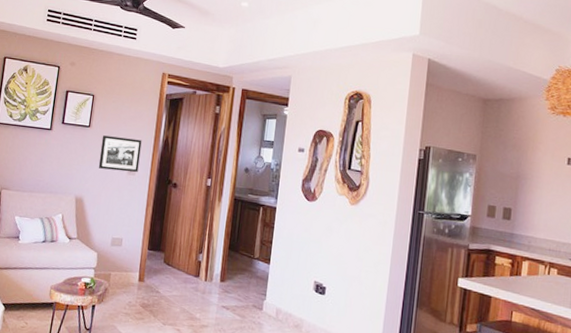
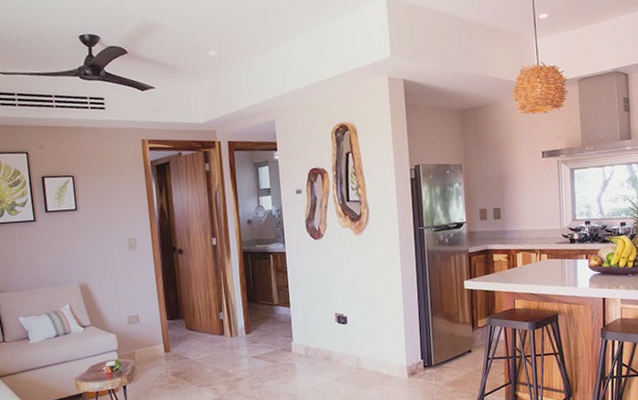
picture frame: present [98,135,142,173] -> none [92,213,139,250]

